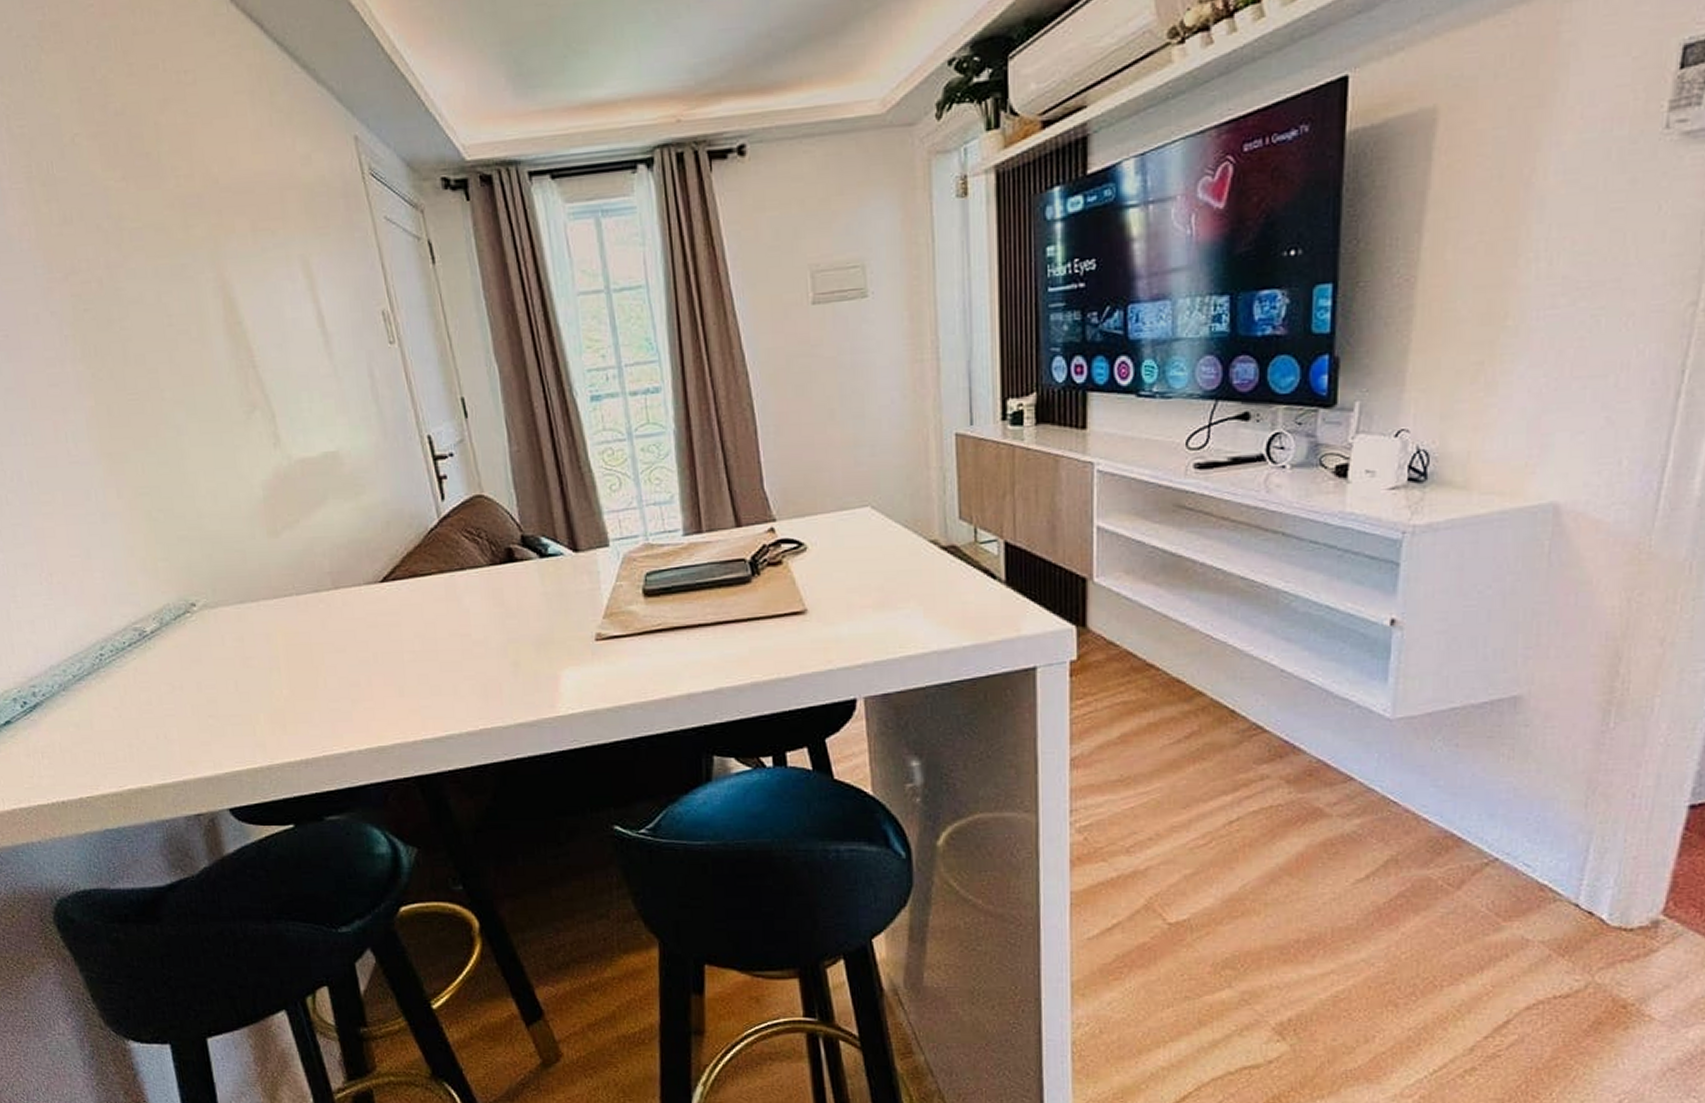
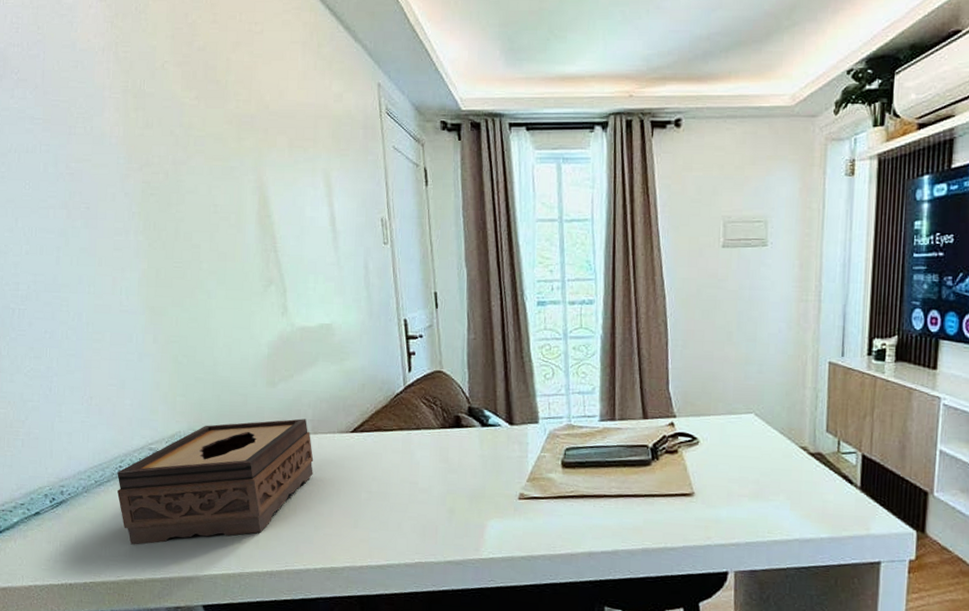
tissue box: none [98,572,341,747] -> present [116,418,314,545]

